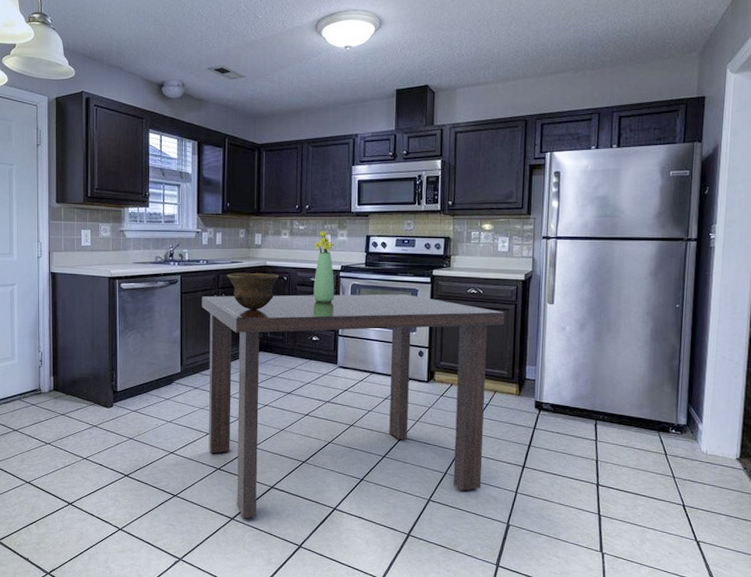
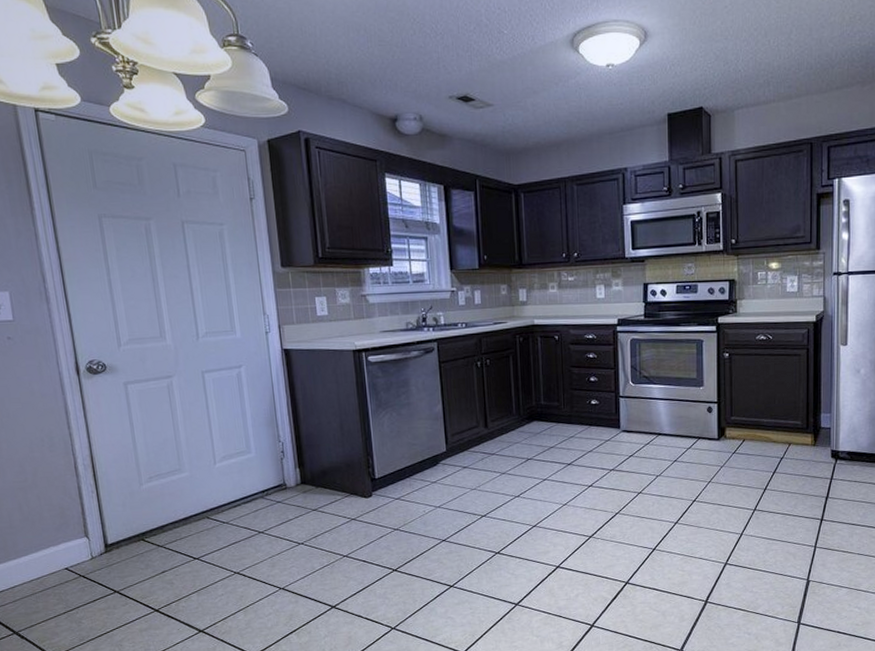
dining table: present [201,294,505,519] -> none [463,346,796,603]
bowl: present [226,273,279,310] -> none [489,333,549,376]
bouquet: present [313,231,335,303] -> none [586,281,613,363]

